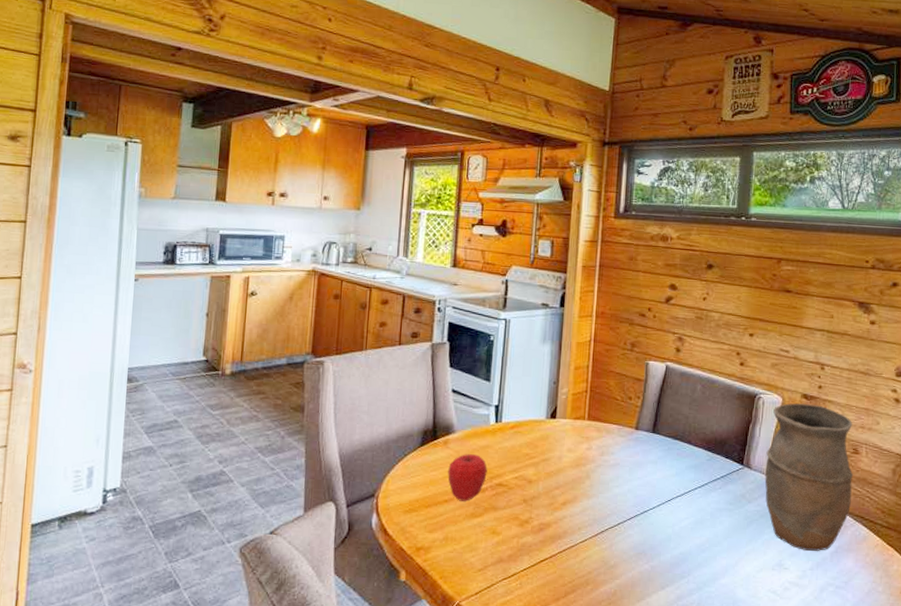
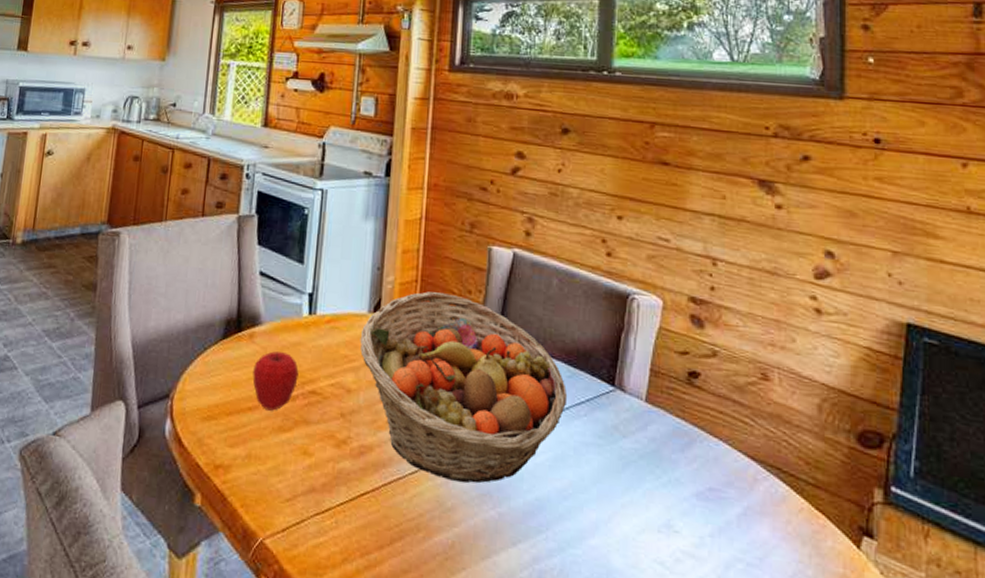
fruit basket: none [539,399,707,546] -> present [360,291,568,484]
vase: present [764,403,854,551] -> none [643,308,764,511]

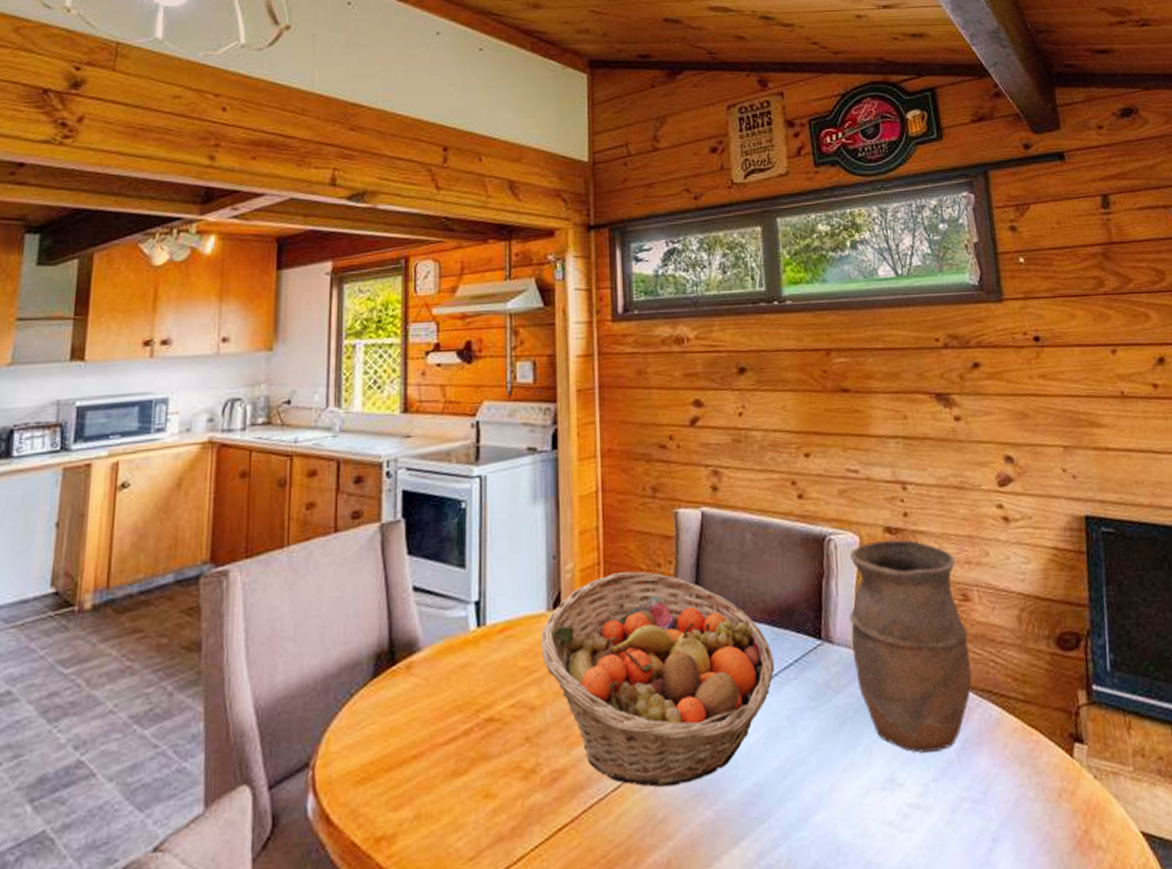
apple: present [252,351,299,411] -> none [415,678,471,754]
vase: none [643,308,764,511] -> present [849,539,972,753]

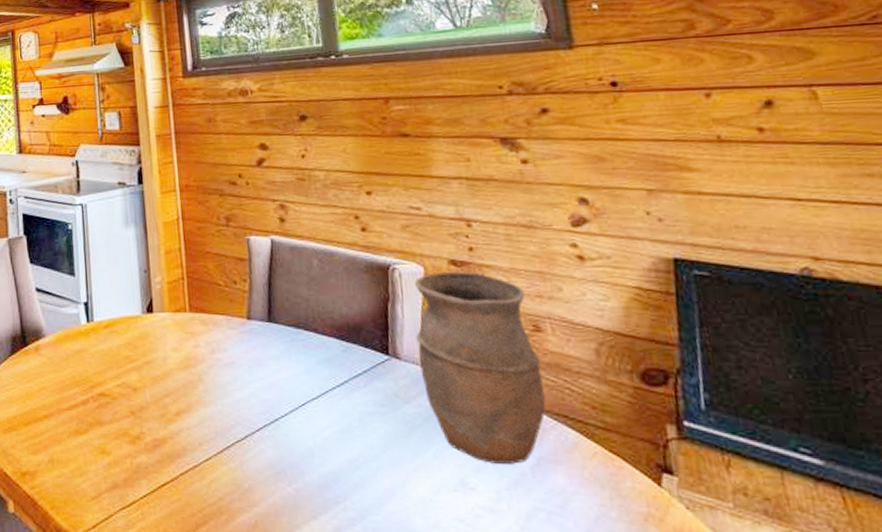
fruit basket: present [540,571,775,787] -> none [138,286,345,464]

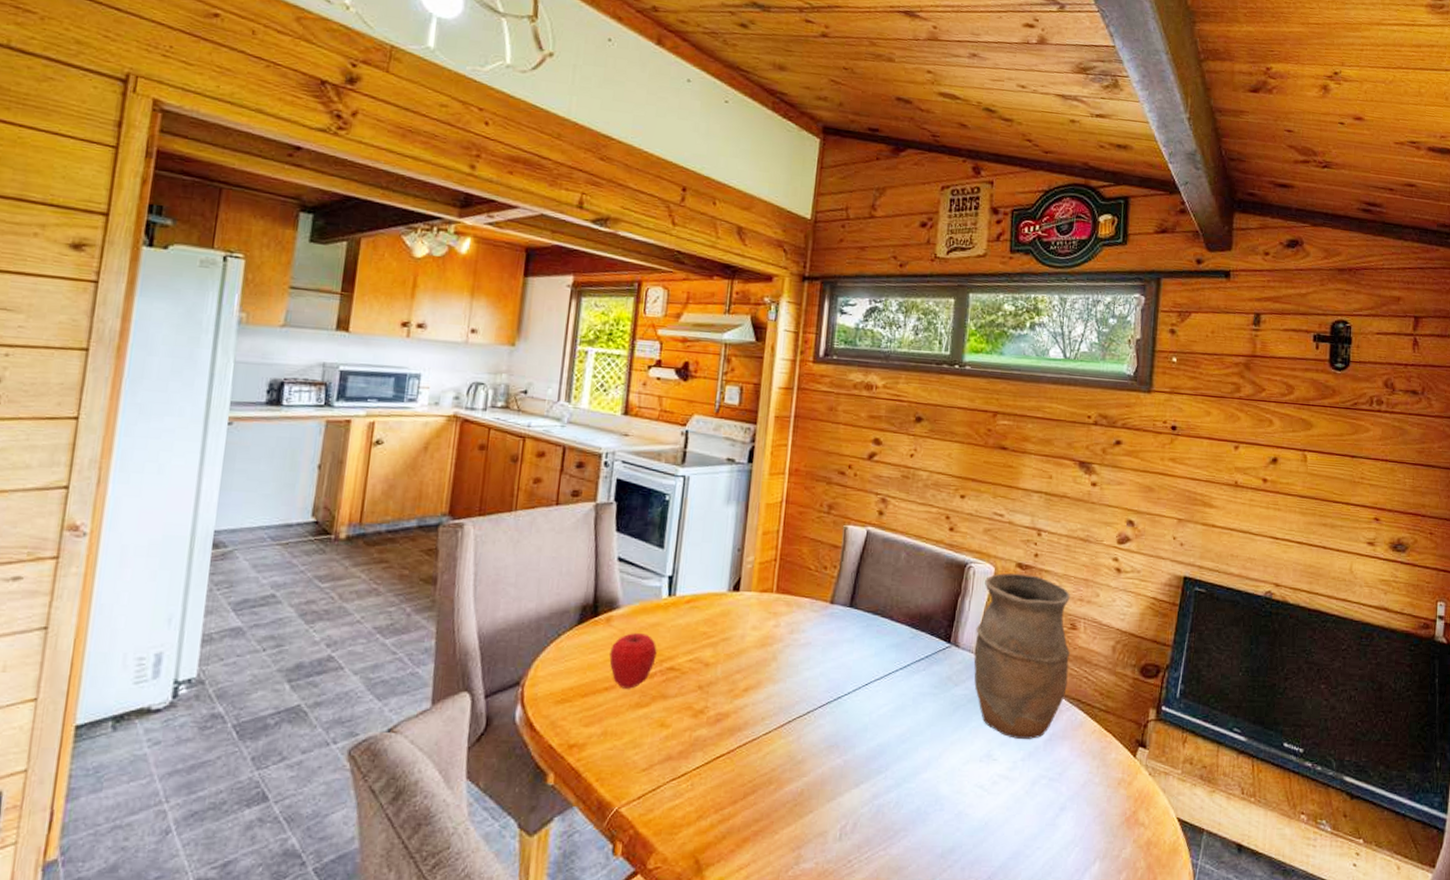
apple: none [43,361,86,416] -> present [609,633,657,689]

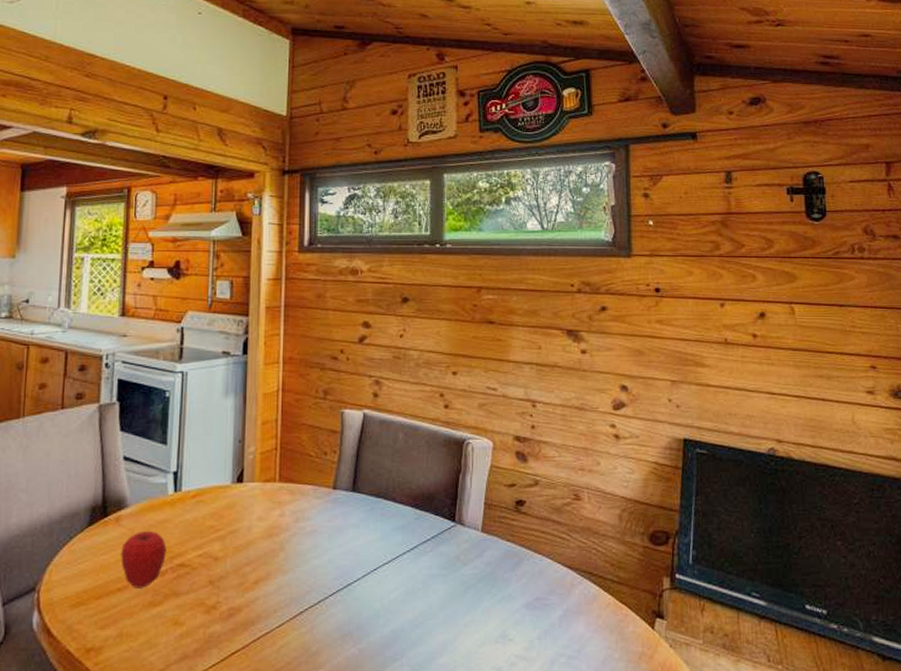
vase: present [973,573,1071,739] -> none [480,446,577,617]

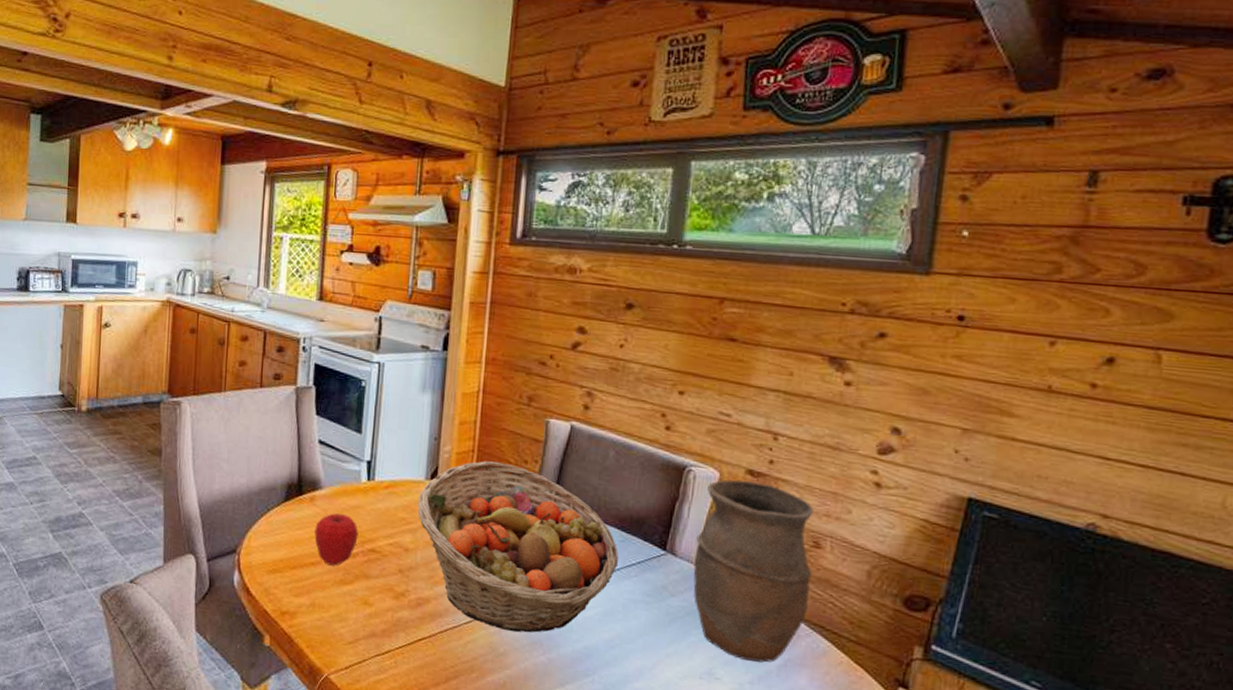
fruit basket: none [225,457,416,628] -> present [417,461,619,633]
vase: none [480,446,577,617] -> present [693,479,814,663]

